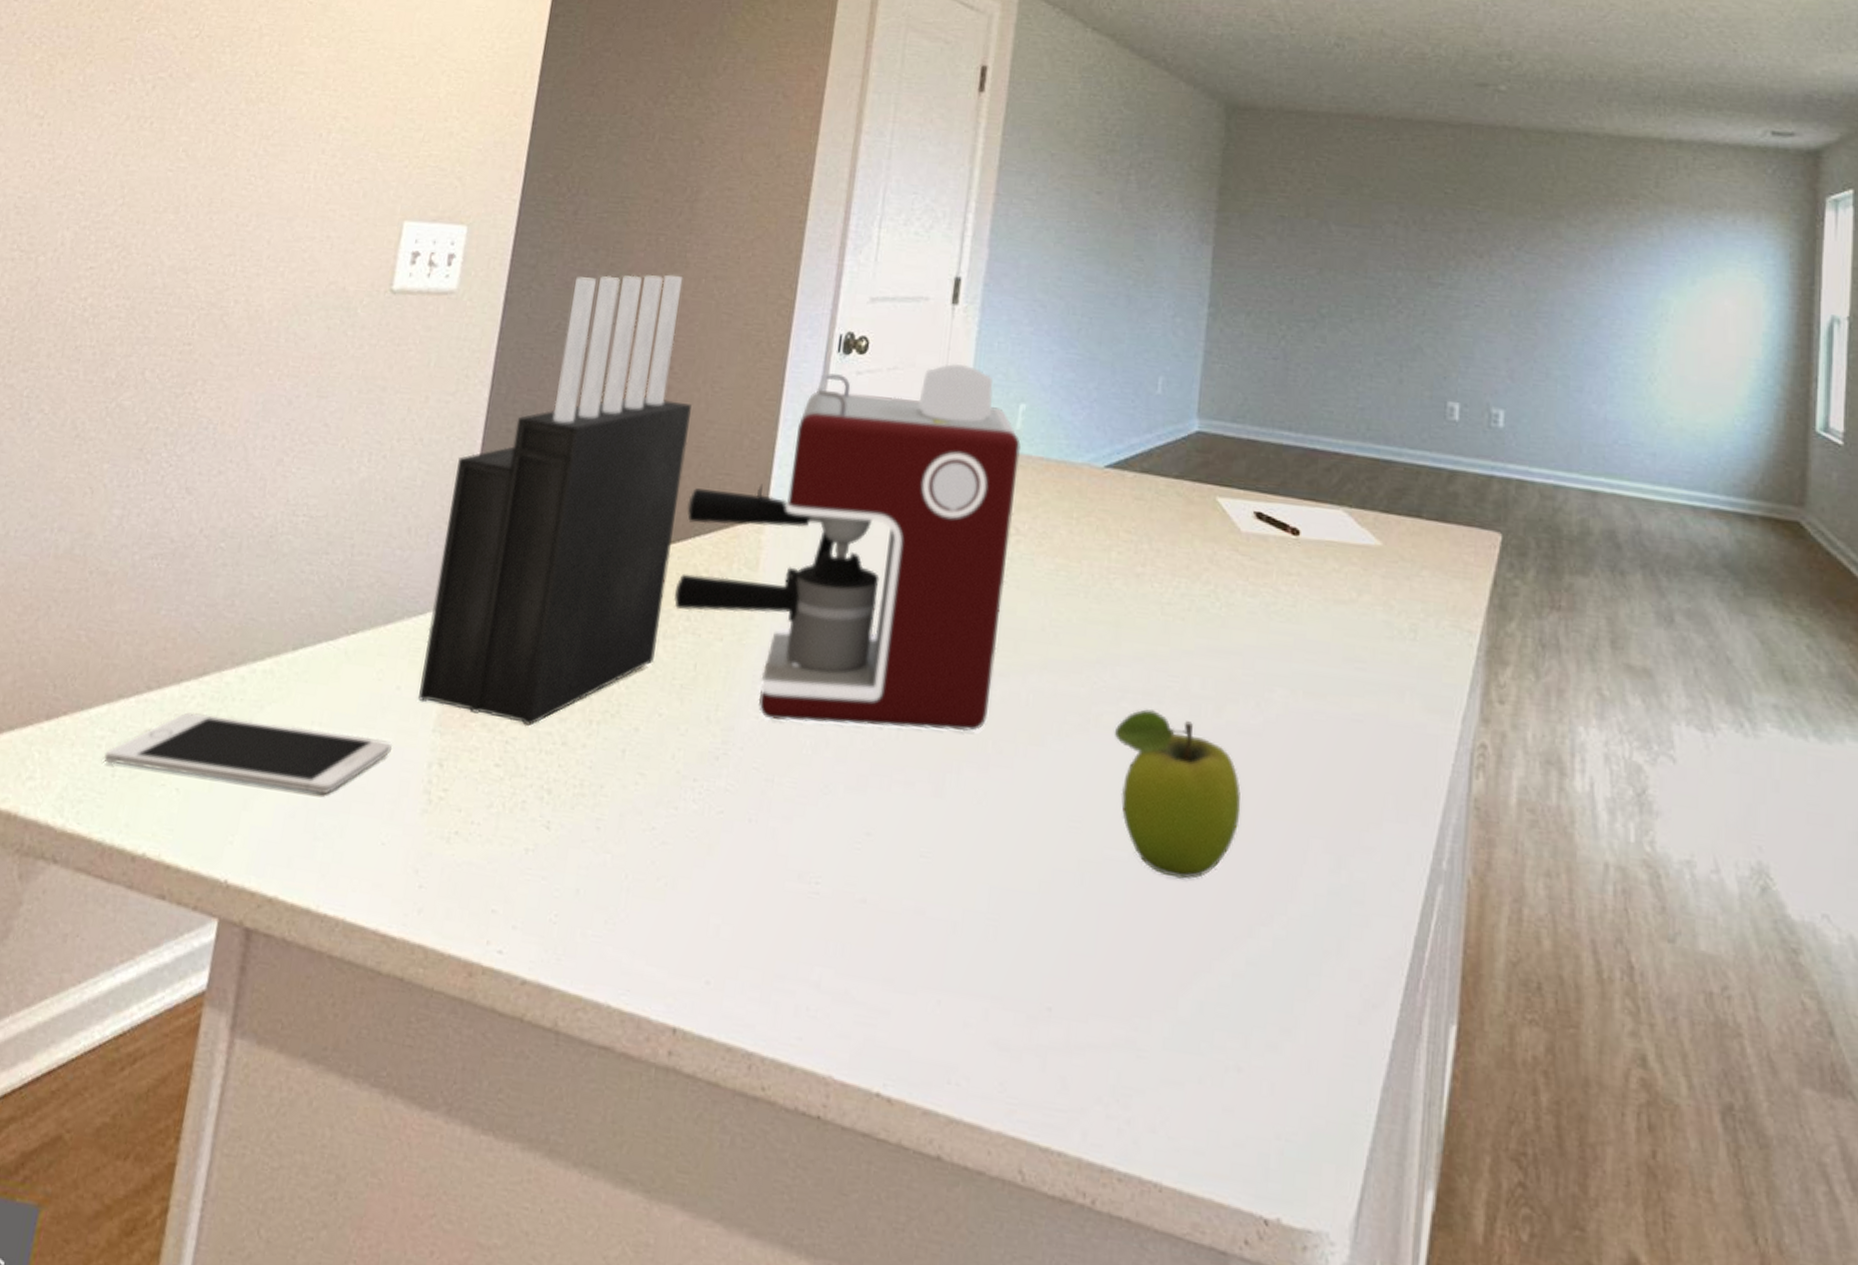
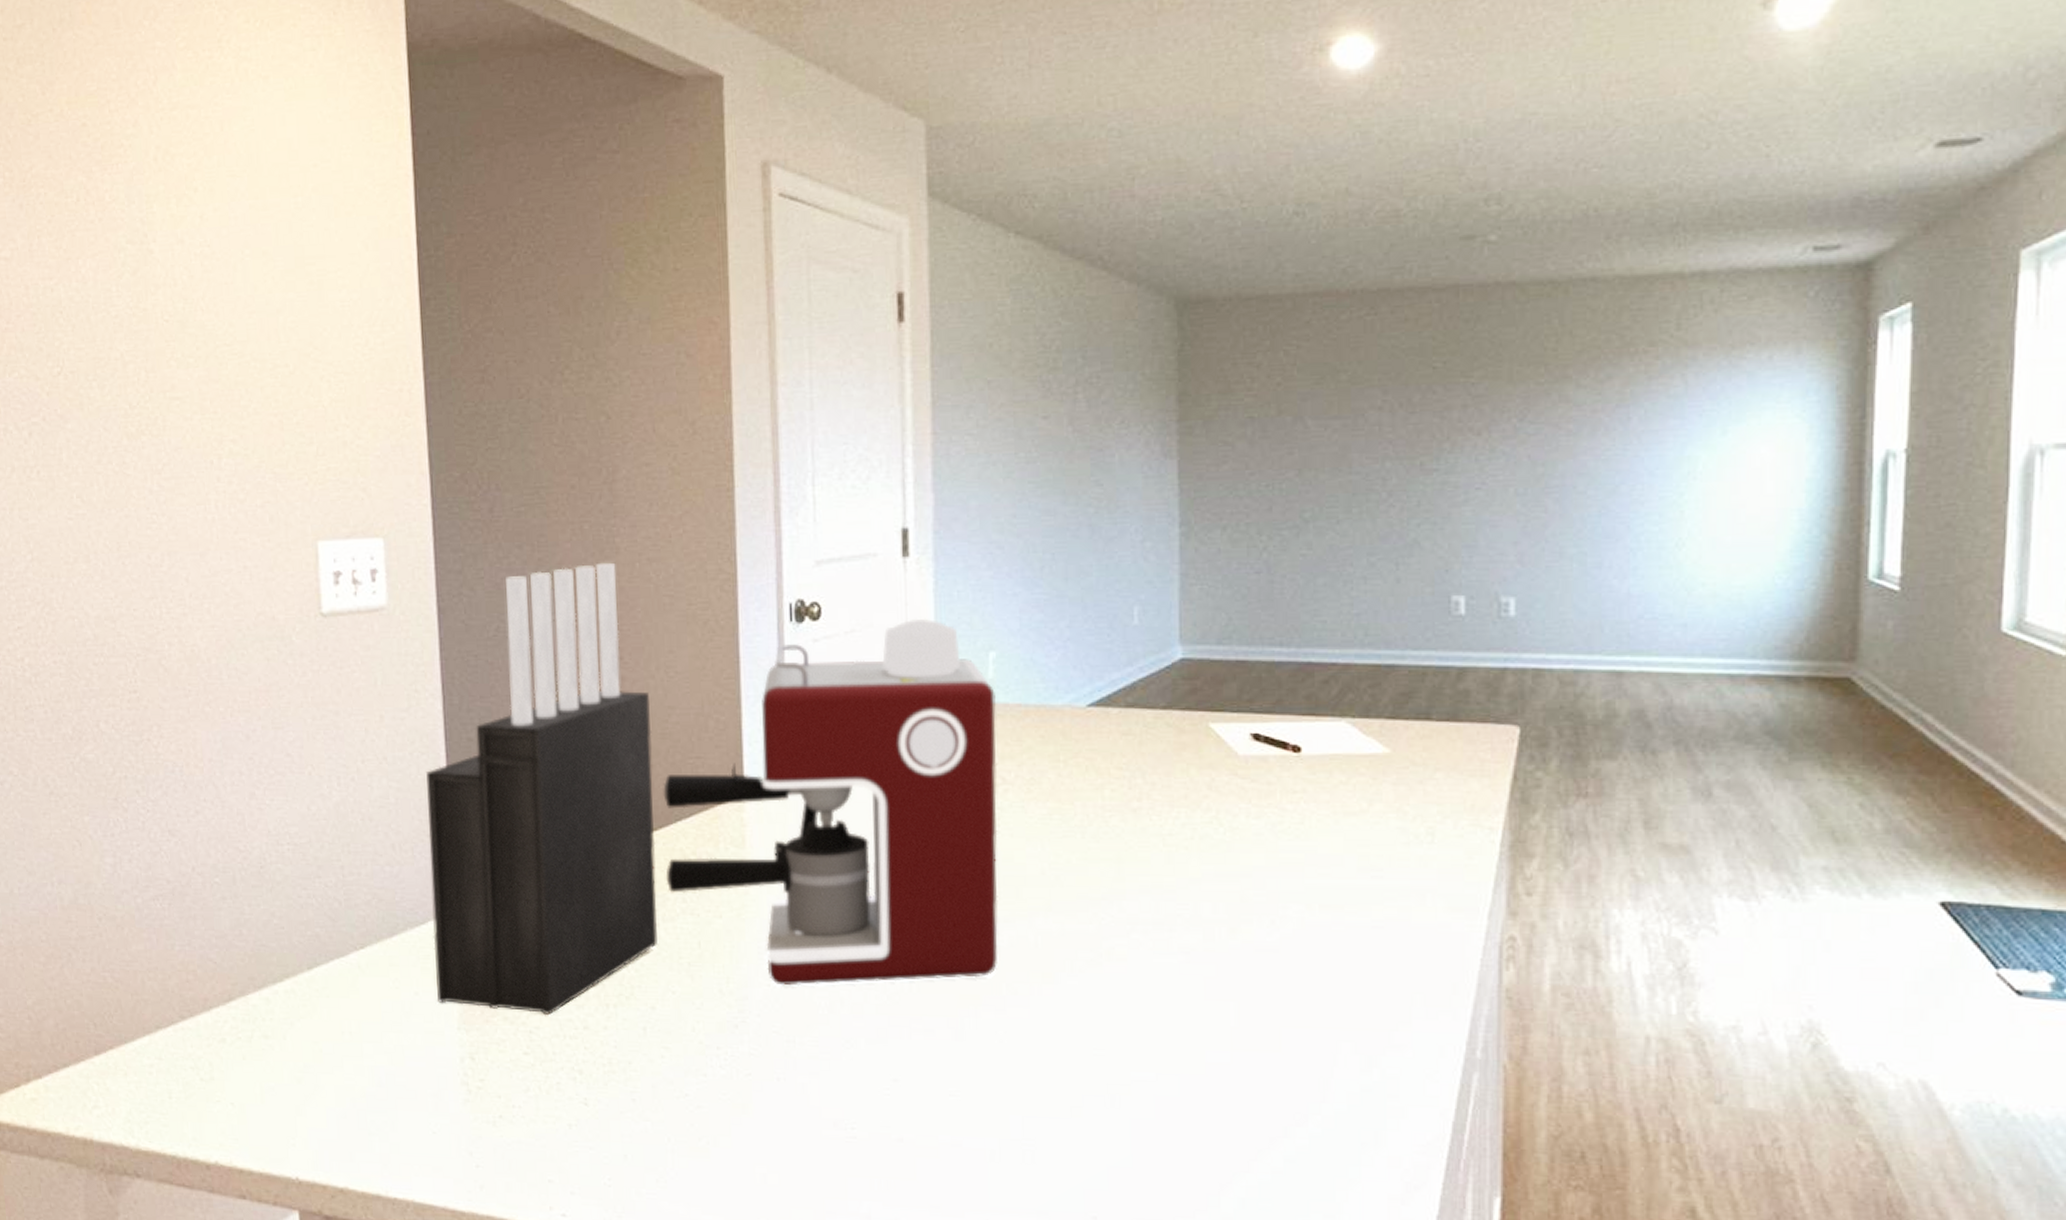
cell phone: present [104,712,393,795] -> none [157,1035,424,1095]
fruit: present [1114,709,1241,879] -> none [1128,938,1265,1091]

